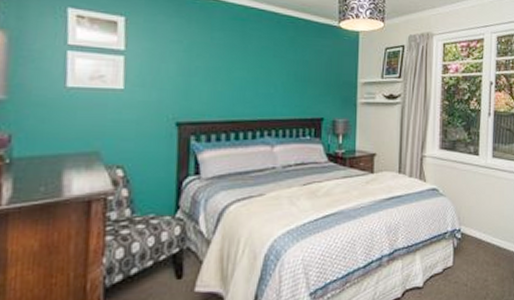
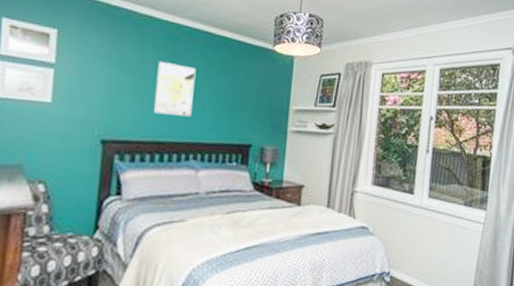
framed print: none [225,43,265,95] -> present [153,62,196,117]

